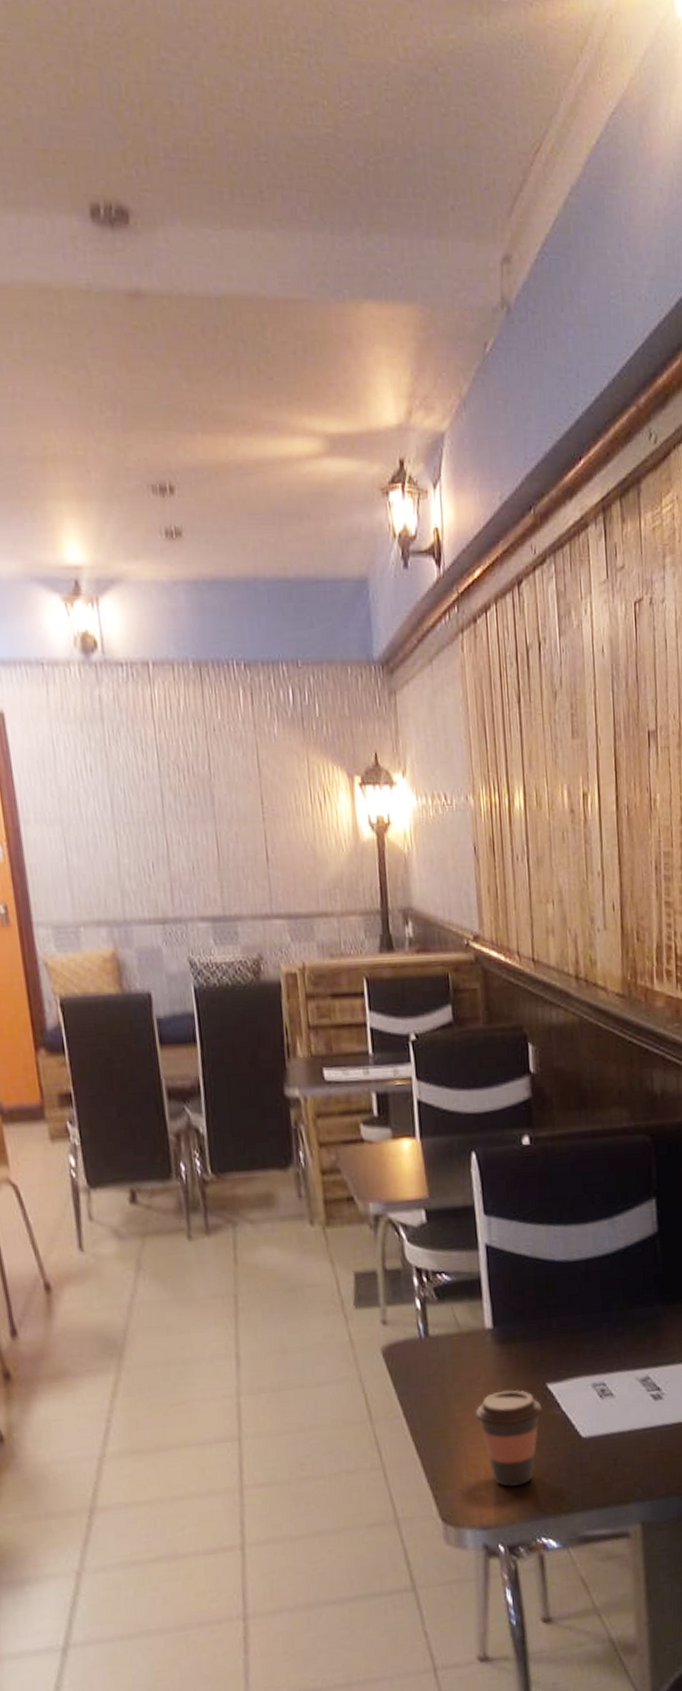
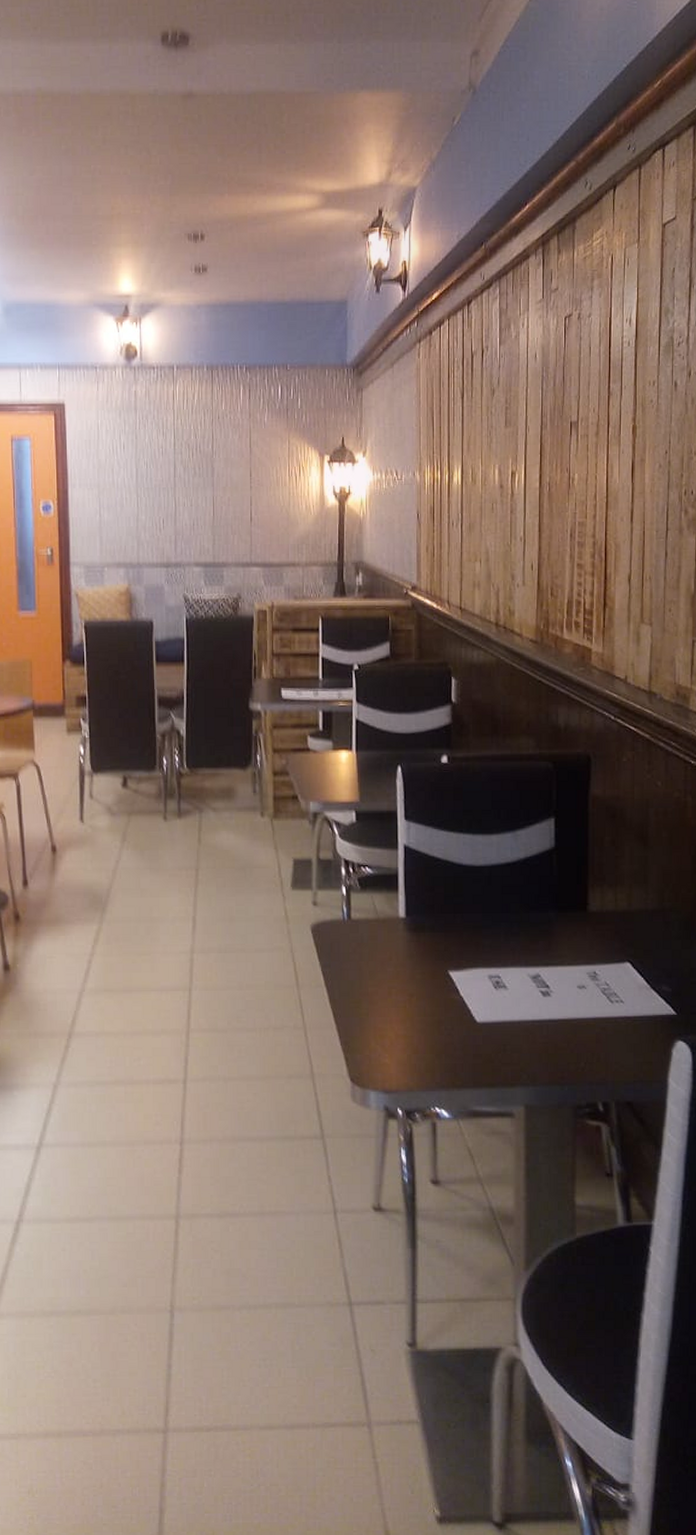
coffee cup: present [475,1390,542,1487] -> none [385,973,443,1059]

